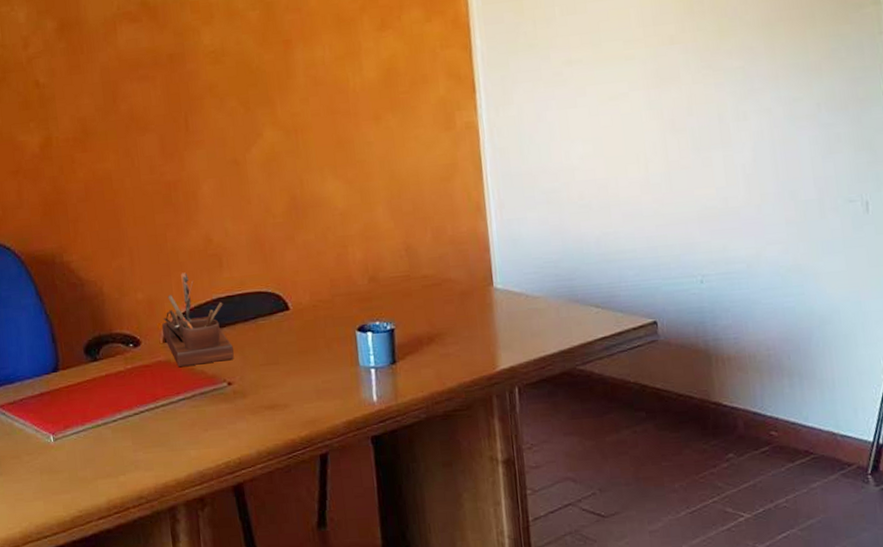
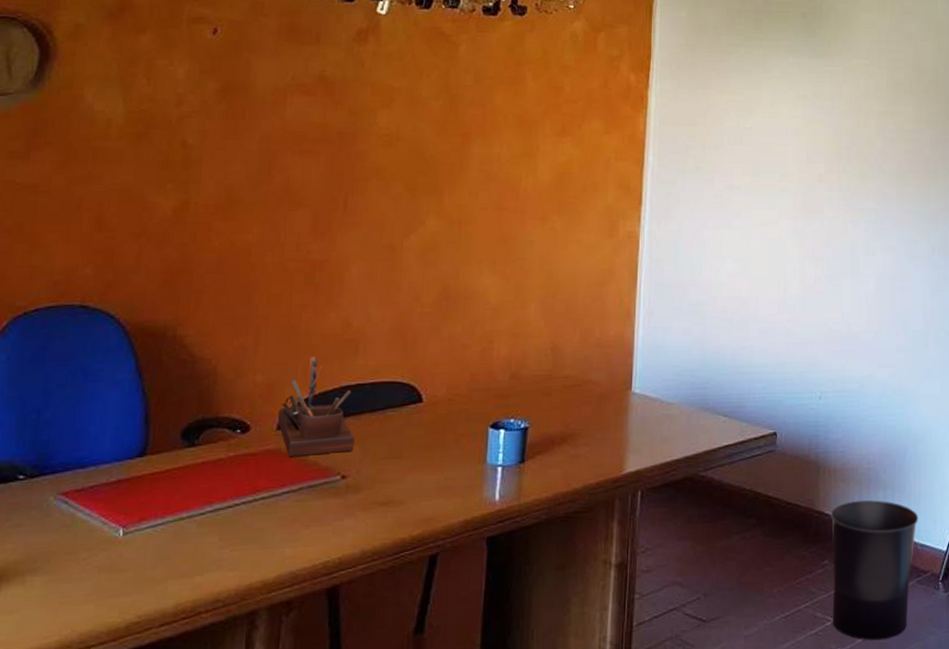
waste bin: none [729,388,835,536] -> present [830,500,919,640]

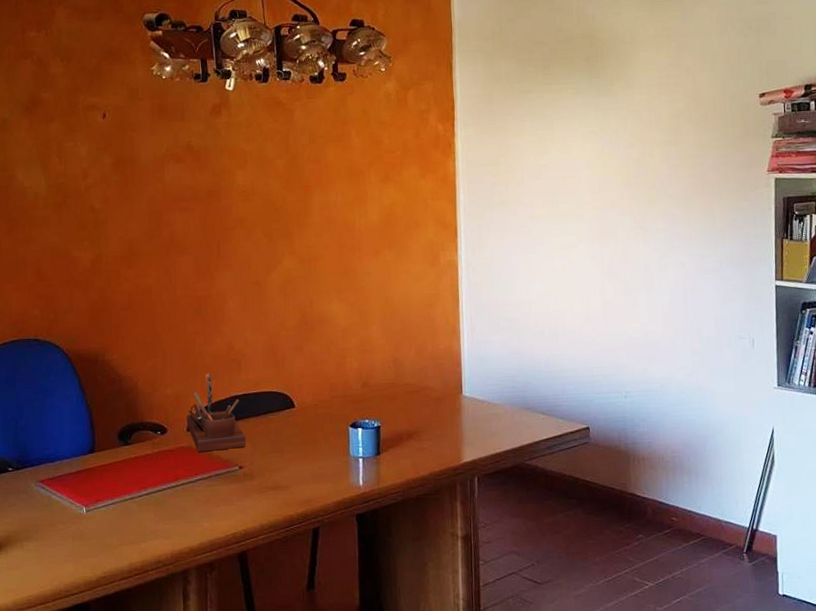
waste bin: present [830,500,919,640] -> none [641,483,722,601]

